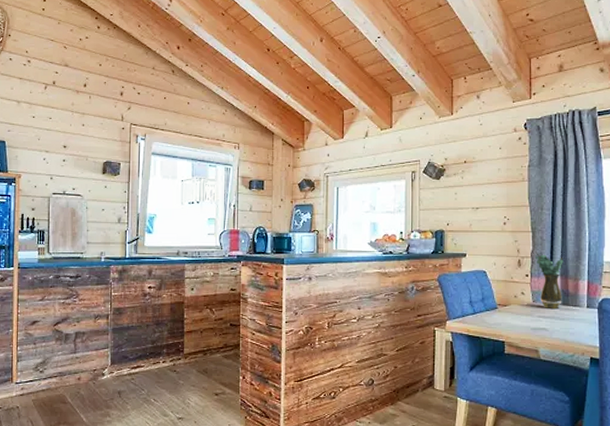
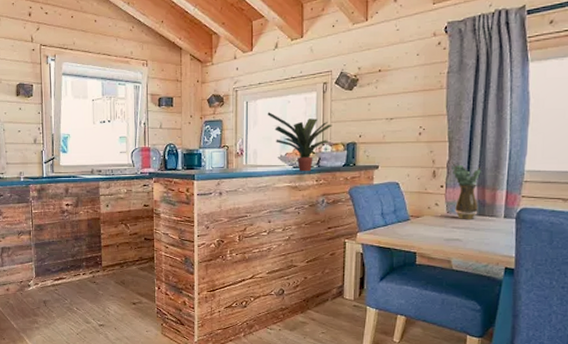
potted plant: none [357,198,421,258] -> present [267,112,332,172]

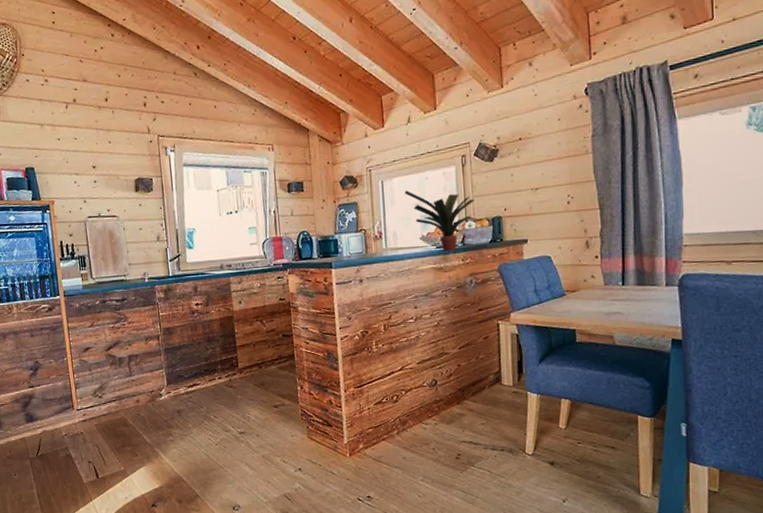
vase: present [451,162,481,220] -> none [605,230,638,291]

